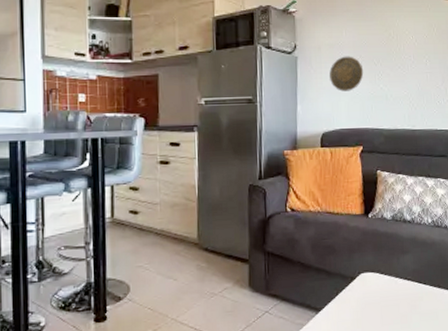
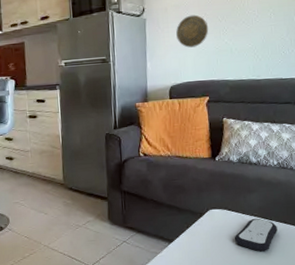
remote control: none [386,282,431,320] -> present [234,218,277,252]

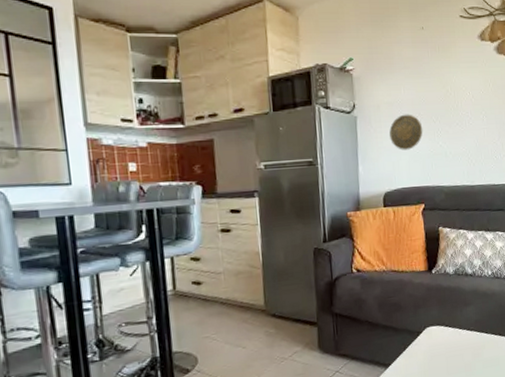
remote control: present [234,218,277,252] -> none [451,332,493,368]

